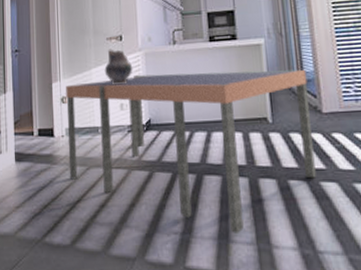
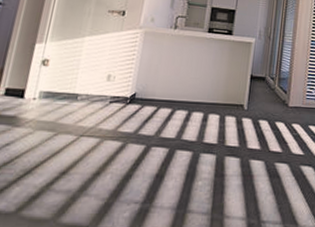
dining table: present [66,69,316,233] -> none [31,48,283,204]
ceramic jug: present [104,49,133,84] -> none [98,21,130,56]

